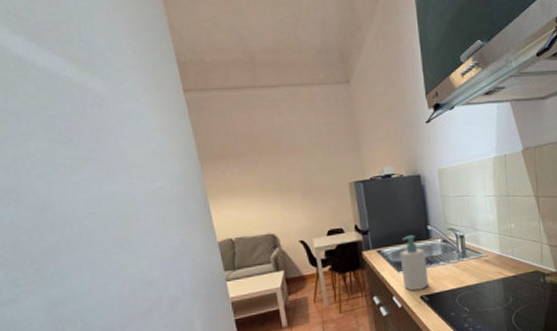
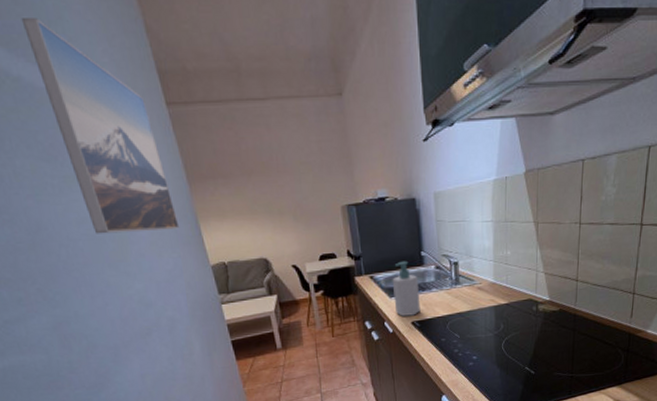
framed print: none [53,17,189,213] -> present [21,18,180,234]

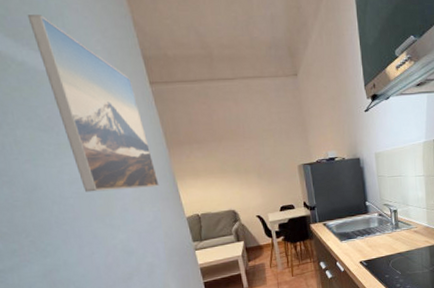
soap bottle: present [392,260,421,316] -> none [342,210,367,257]

